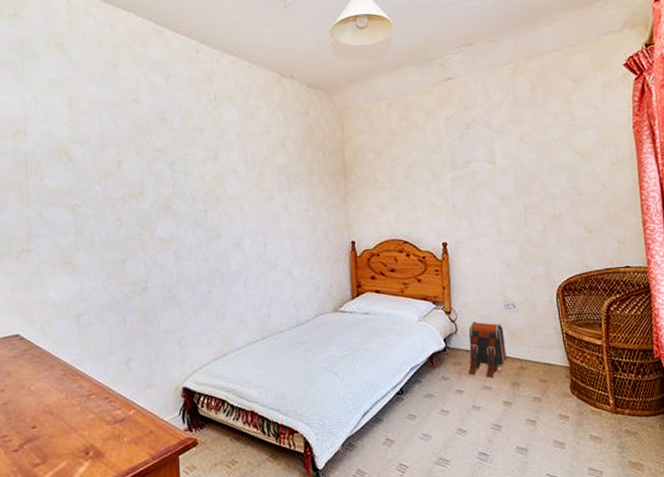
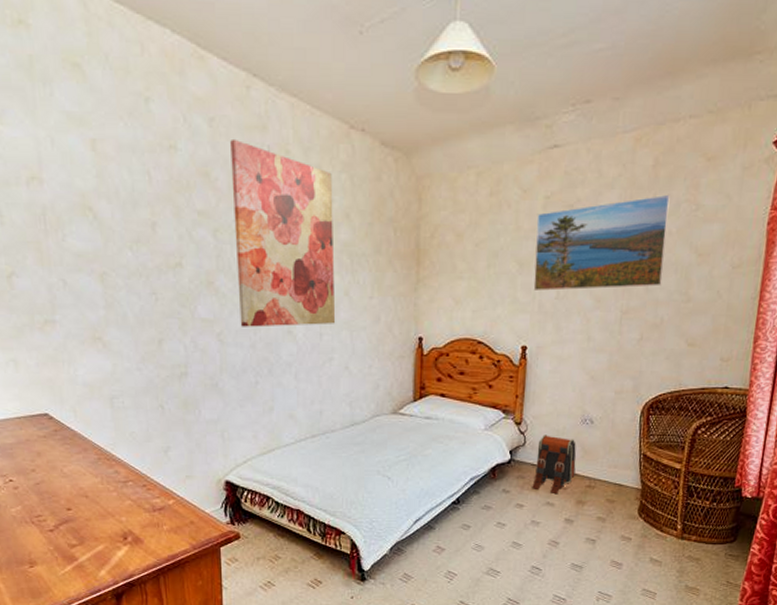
wall art: none [183,90,278,243] -> present [230,138,336,327]
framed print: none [441,109,555,194] -> present [533,194,670,291]

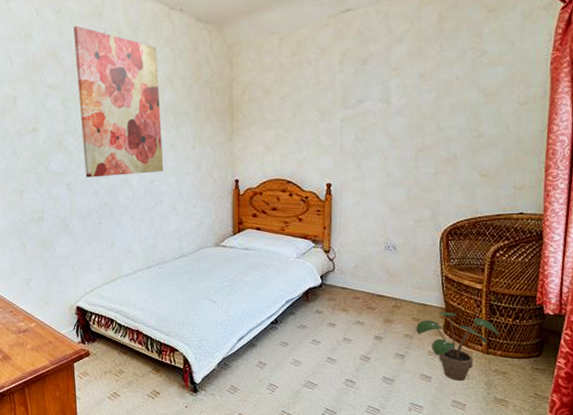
backpack: present [532,435,576,495] -> none [342,261,382,314]
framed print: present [533,194,670,291] -> none [334,44,456,135]
potted plant: none [609,493,695,569] -> present [416,312,498,382]

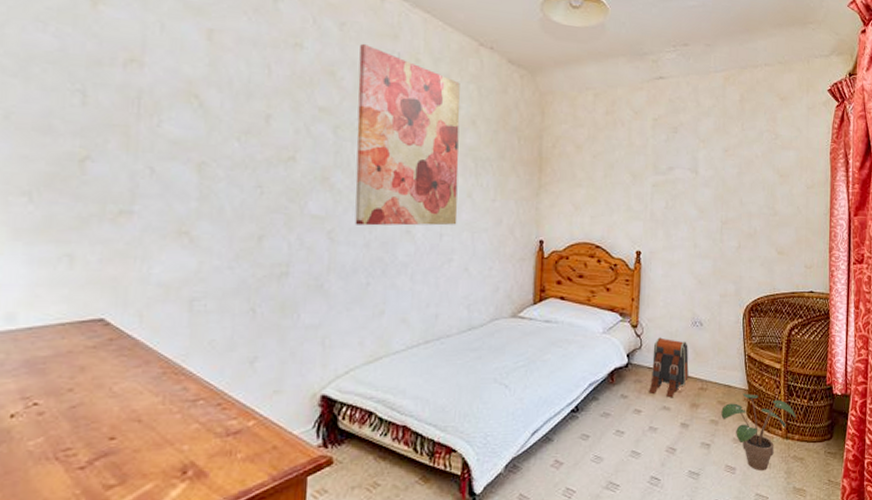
backpack: none [342,261,382,314] -> present [649,337,689,398]

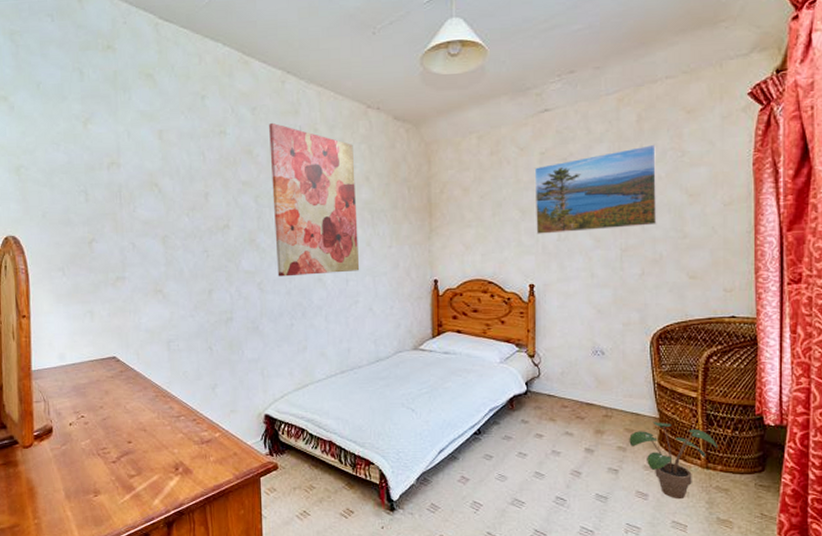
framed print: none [645,124,755,201] -> present [534,144,657,234]
backpack: present [649,337,689,398] -> none [549,366,591,424]

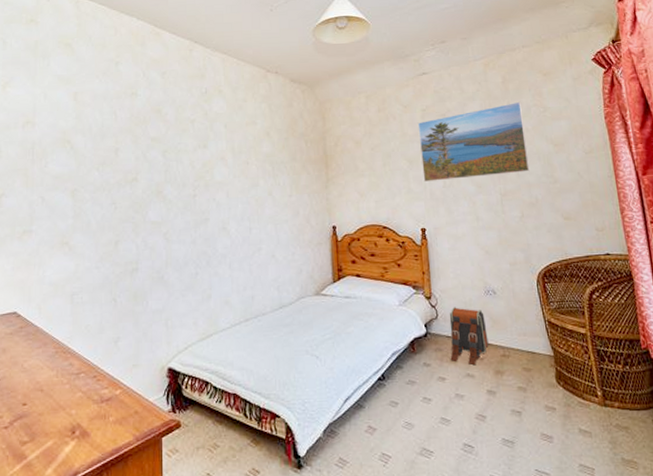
wall art: present [269,122,360,277] -> none [177,85,262,227]
backpack: none [549,366,591,424] -> present [449,307,489,366]
potted plant: present [629,422,717,500] -> none [528,359,612,441]

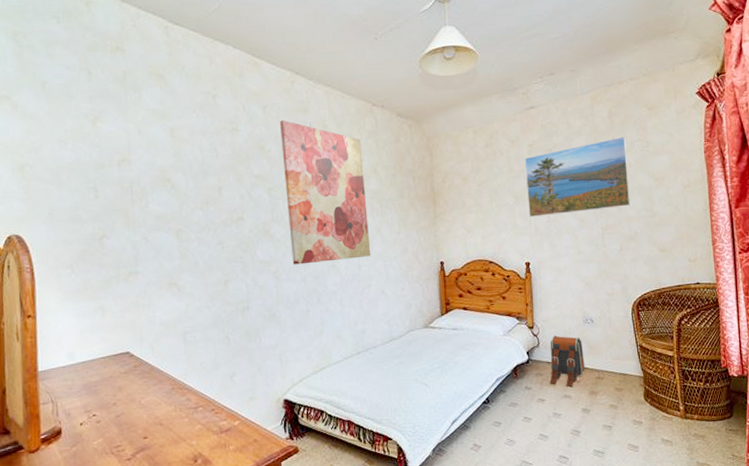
wall art: none [177,85,262,227] -> present [280,119,371,265]

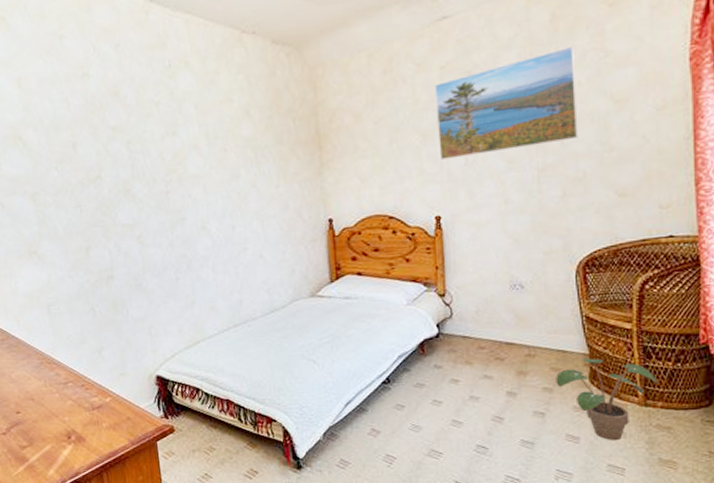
wall art: present [280,119,371,265] -> none [135,59,246,228]
backpack: present [550,335,585,388] -> none [465,304,511,367]
potted plant: none [619,380,693,449] -> present [556,358,657,441]

